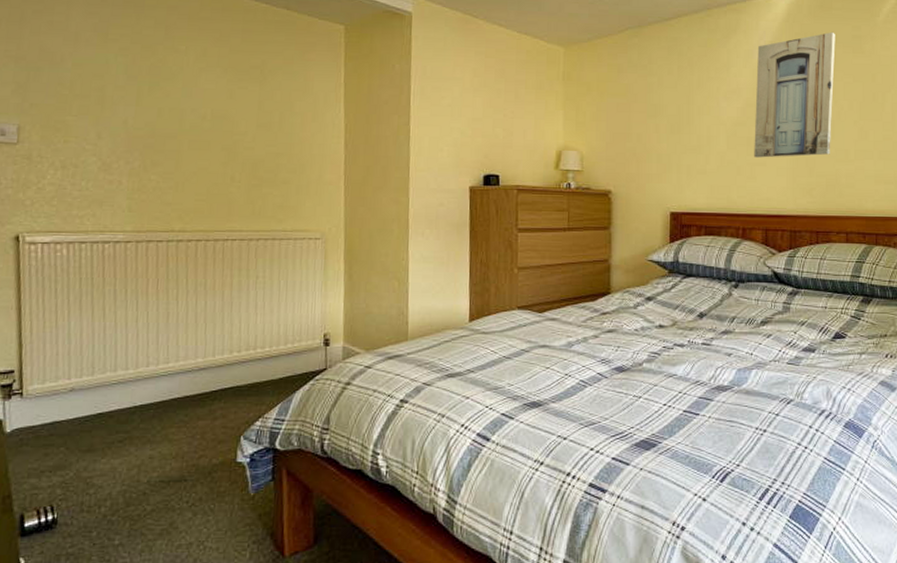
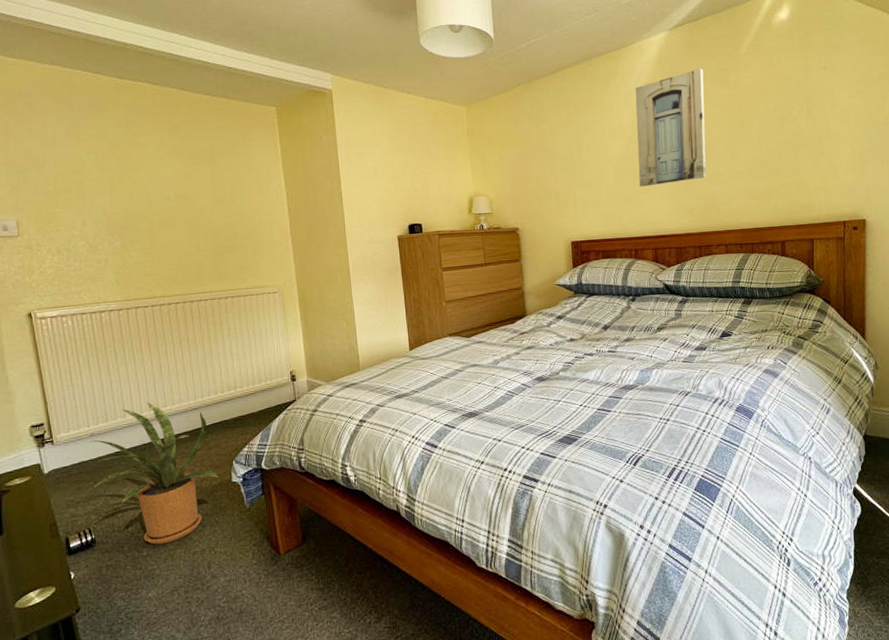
house plant: none [64,356,221,532] -> present [90,402,219,545]

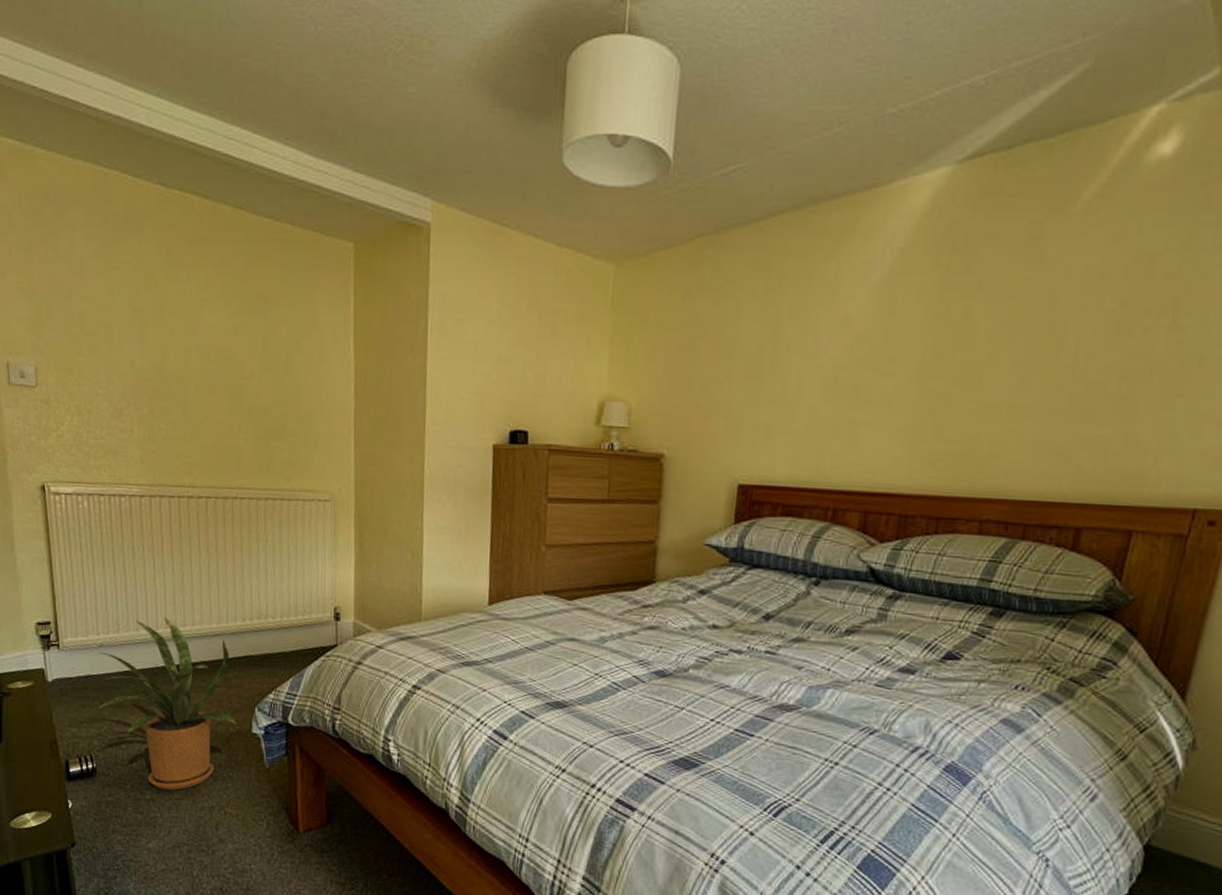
wall art: present [635,68,707,187] -> none [859,230,1002,415]

